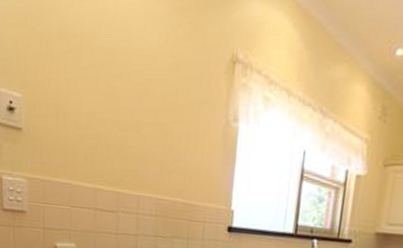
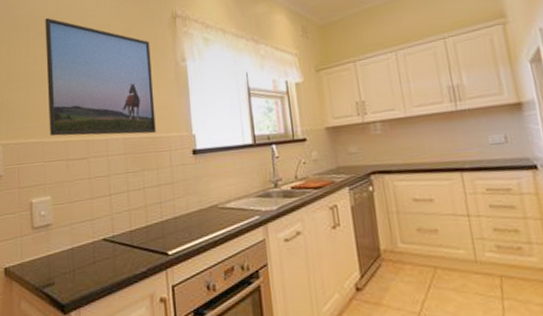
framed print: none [78,30,201,200] -> present [45,17,156,137]

